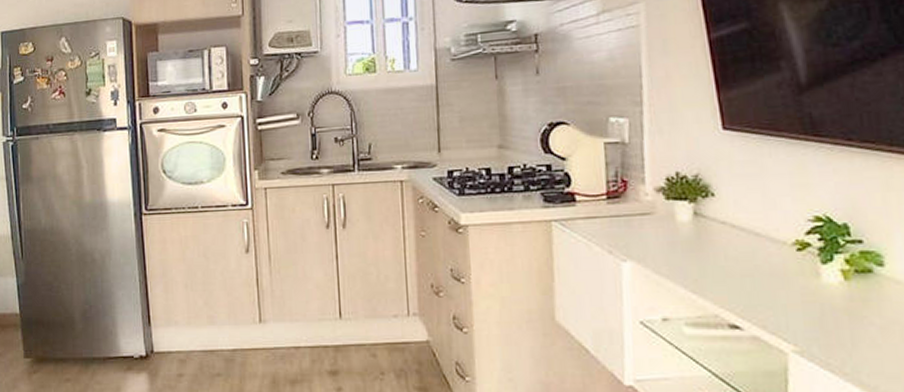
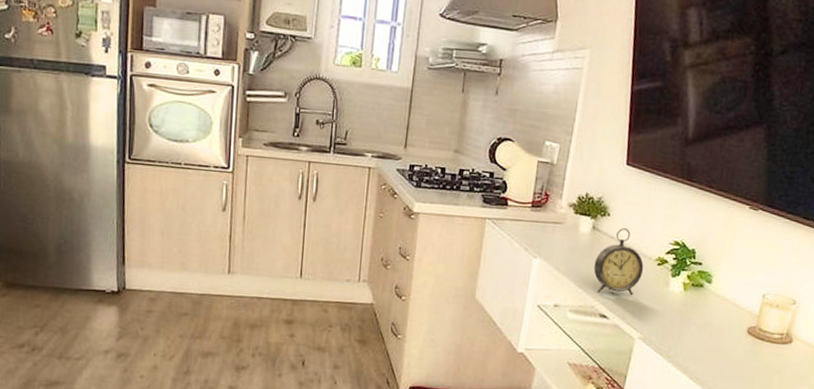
alarm clock: none [706,209,779,297] -> present [593,228,644,296]

